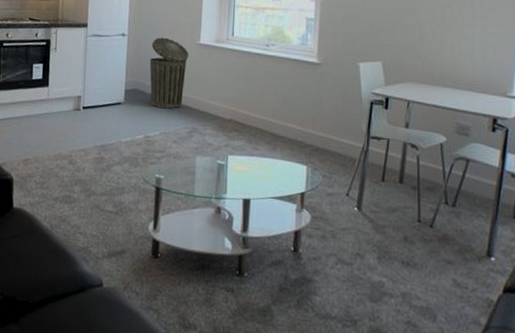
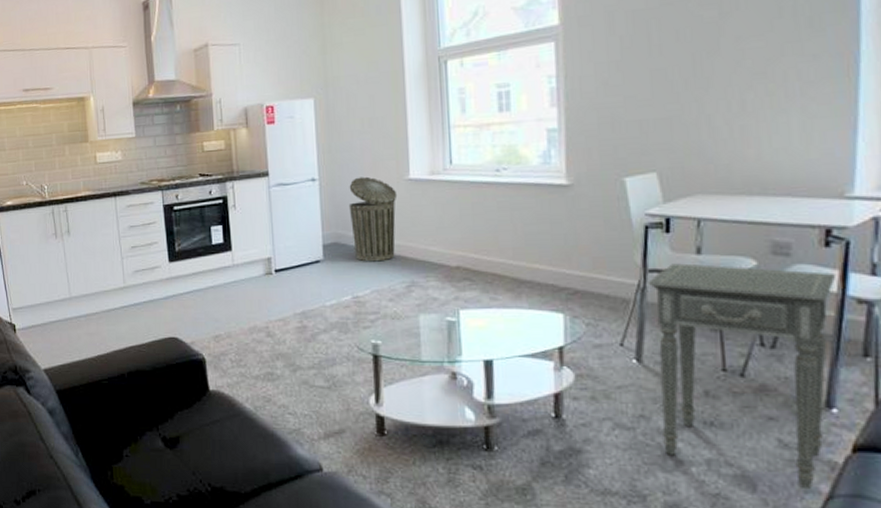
side table: none [370,133,499,322] -> present [647,263,837,490]

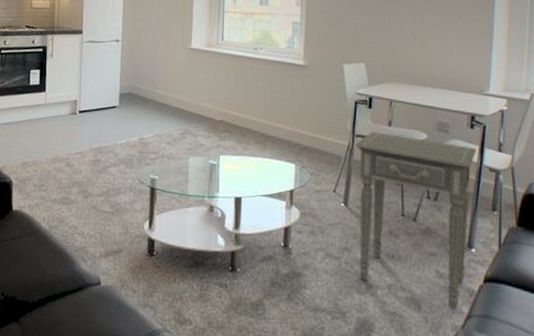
trash can: present [348,176,398,262] -> none [143,42,181,111]

